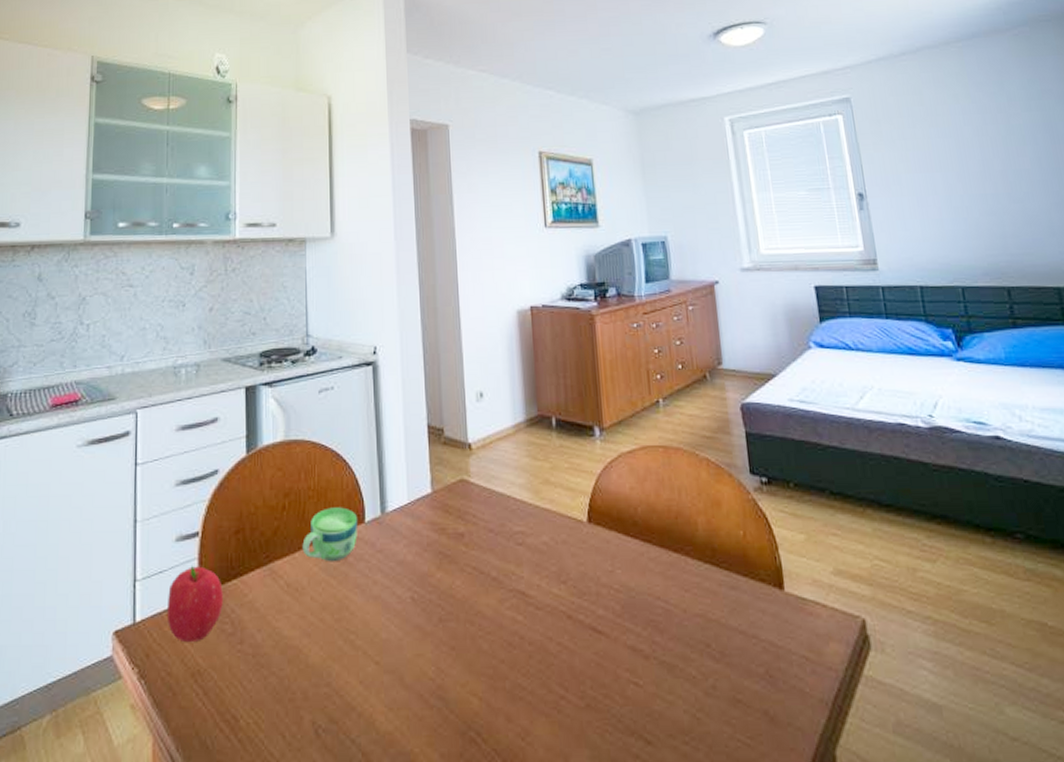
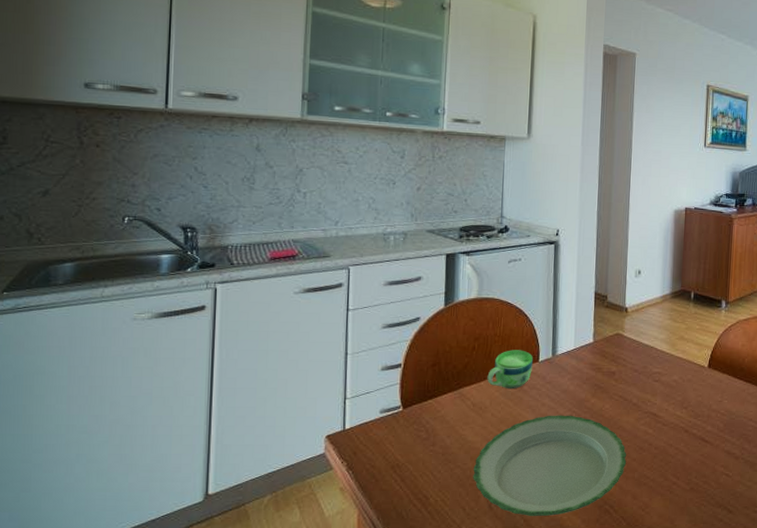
fruit: present [166,565,223,643] -> none [372,388,420,445]
plate: none [292,596,493,747] -> present [473,415,627,516]

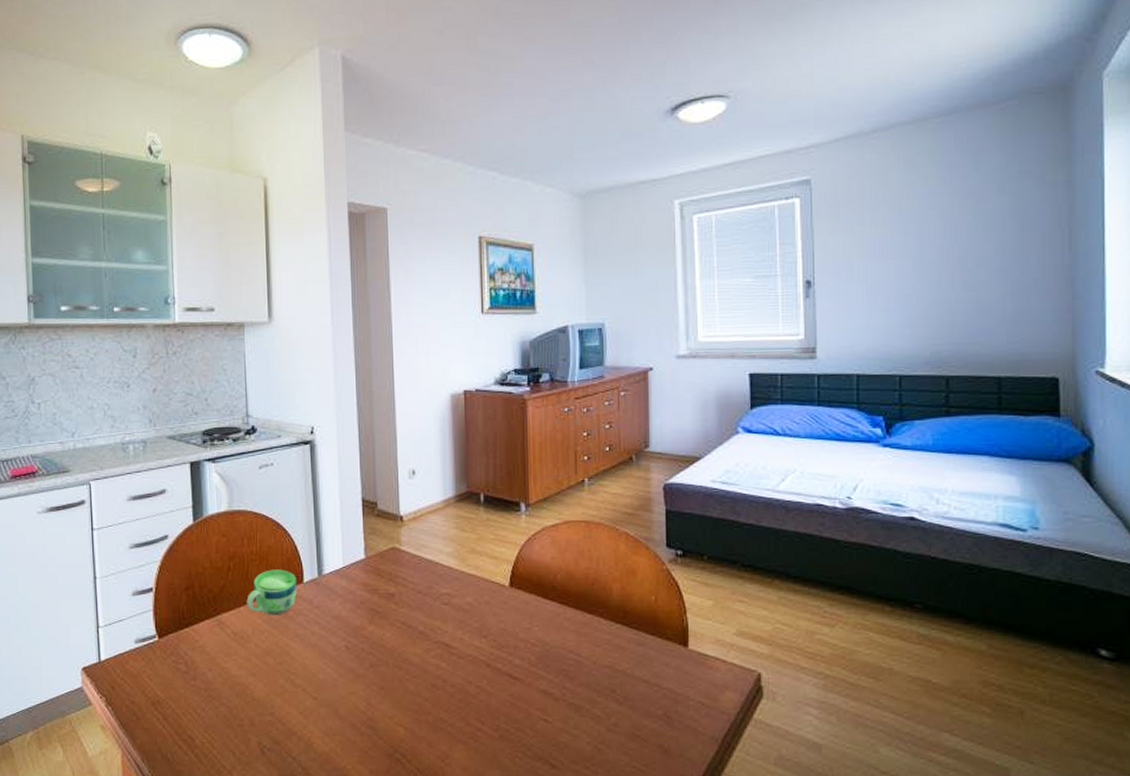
plate: present [473,415,627,516] -> none [240,645,418,764]

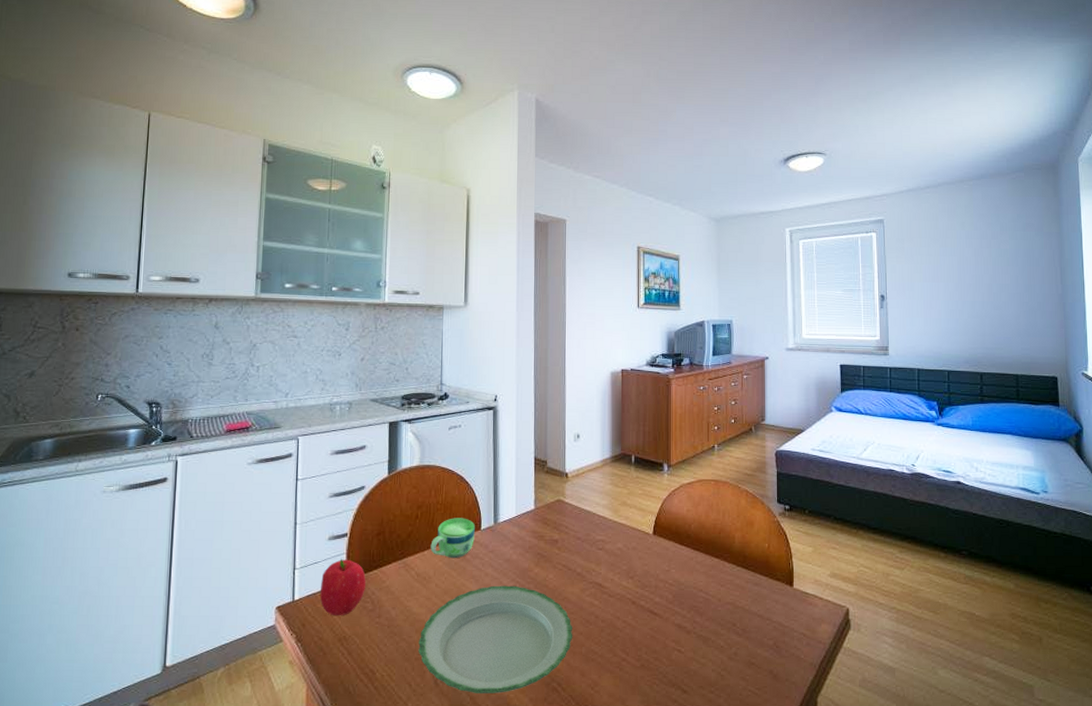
fruit: none [127,615,177,679] -> present [320,558,366,616]
plate: none [240,645,418,764] -> present [418,585,573,693]

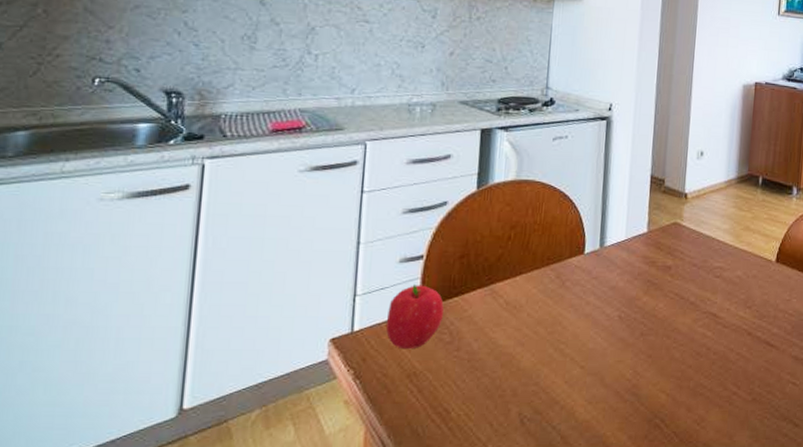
plate: present [418,585,573,693] -> none [503,315,681,432]
cup: present [430,518,475,559] -> none [523,240,578,286]

